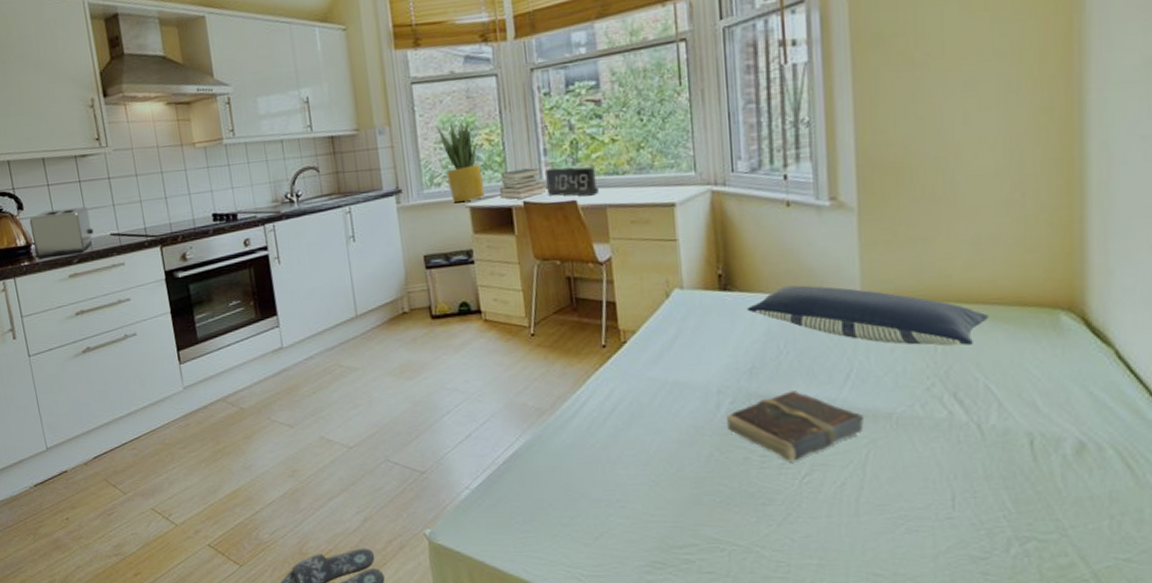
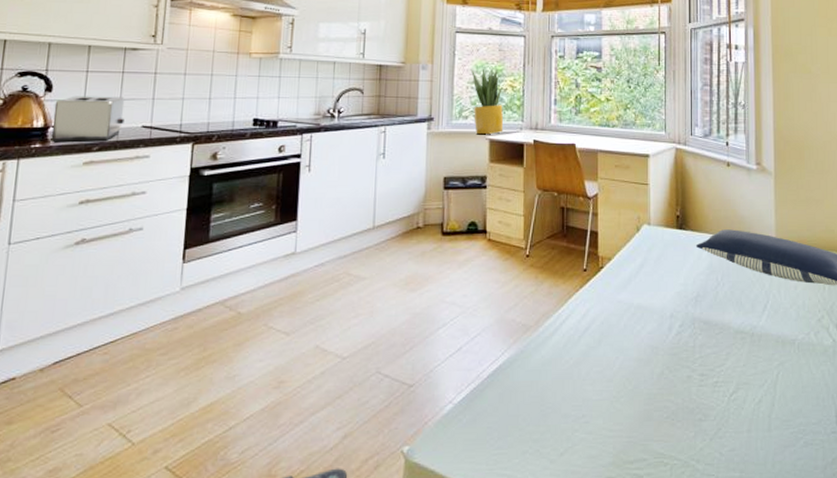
books: present [499,168,548,200] -> none [515,113,554,138]
alarm clock: present [545,167,599,196] -> none [554,116,593,141]
book: present [727,390,865,463] -> none [676,317,776,381]

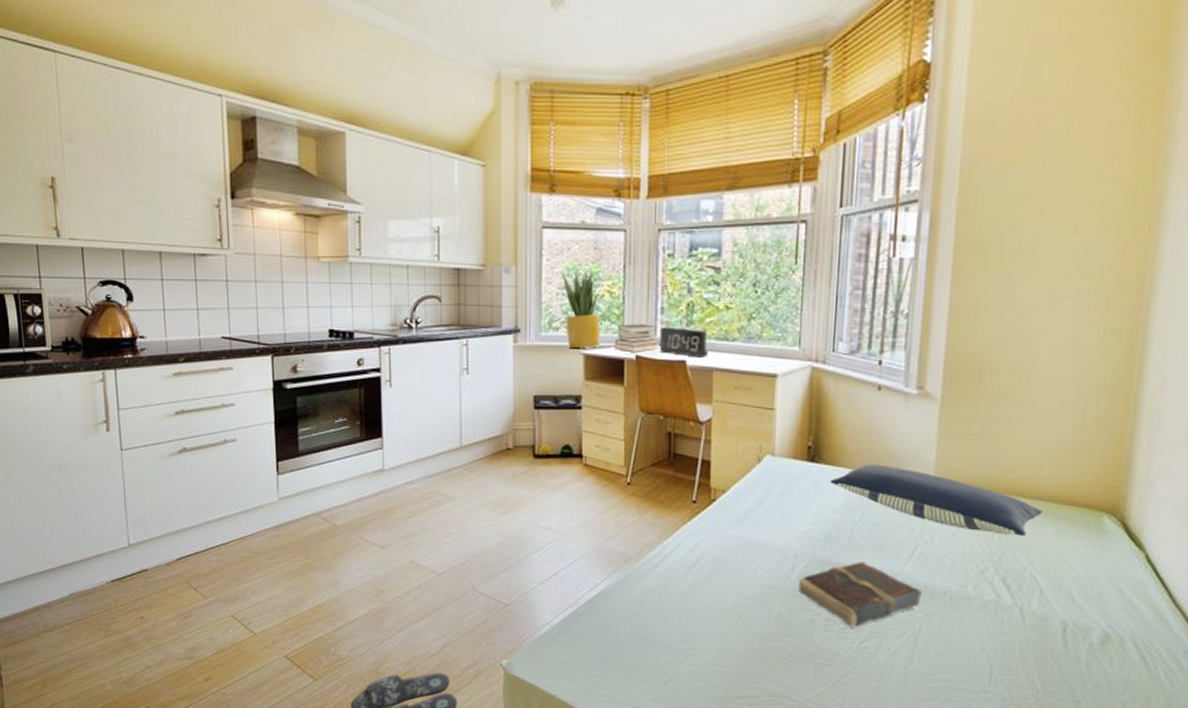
toaster: present [51,96,125,143] -> none [138,305,204,354]
books: none [515,113,554,138] -> present [614,324,660,353]
alarm clock: none [554,116,593,141] -> present [660,327,708,358]
book: none [676,317,776,381] -> present [799,561,923,628]

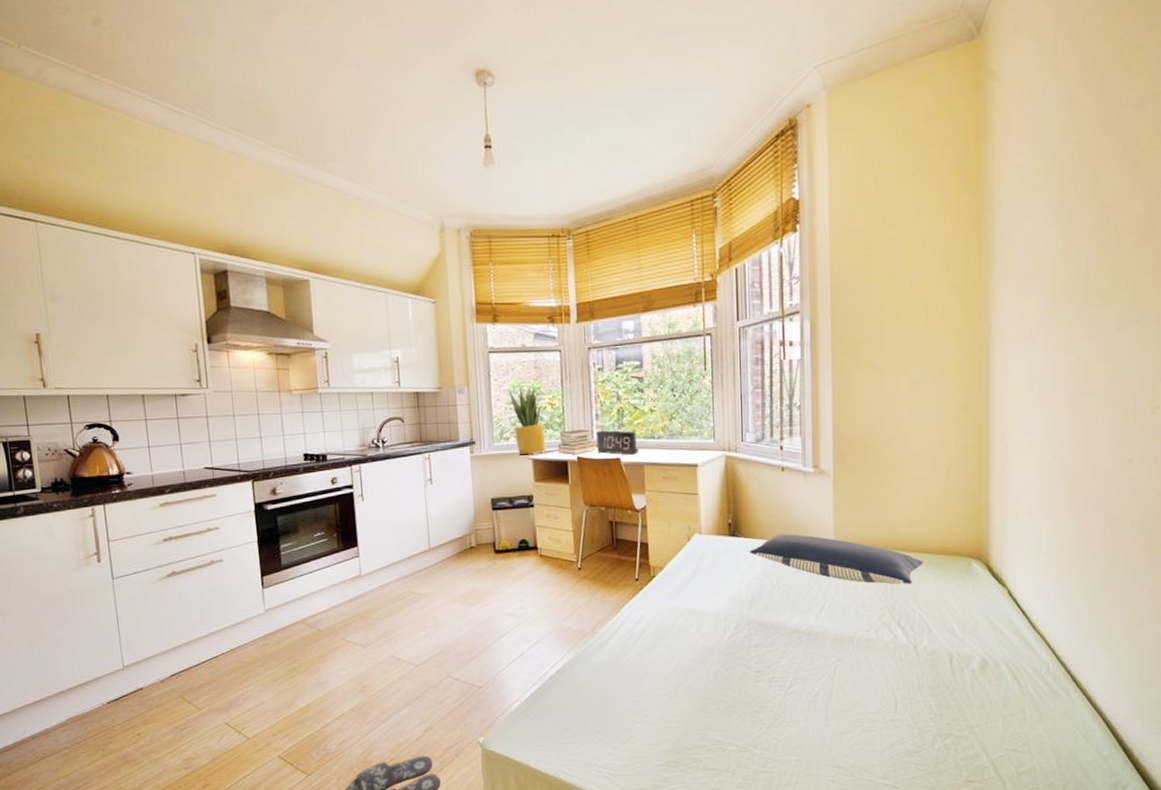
book: present [799,561,923,628] -> none [731,618,834,677]

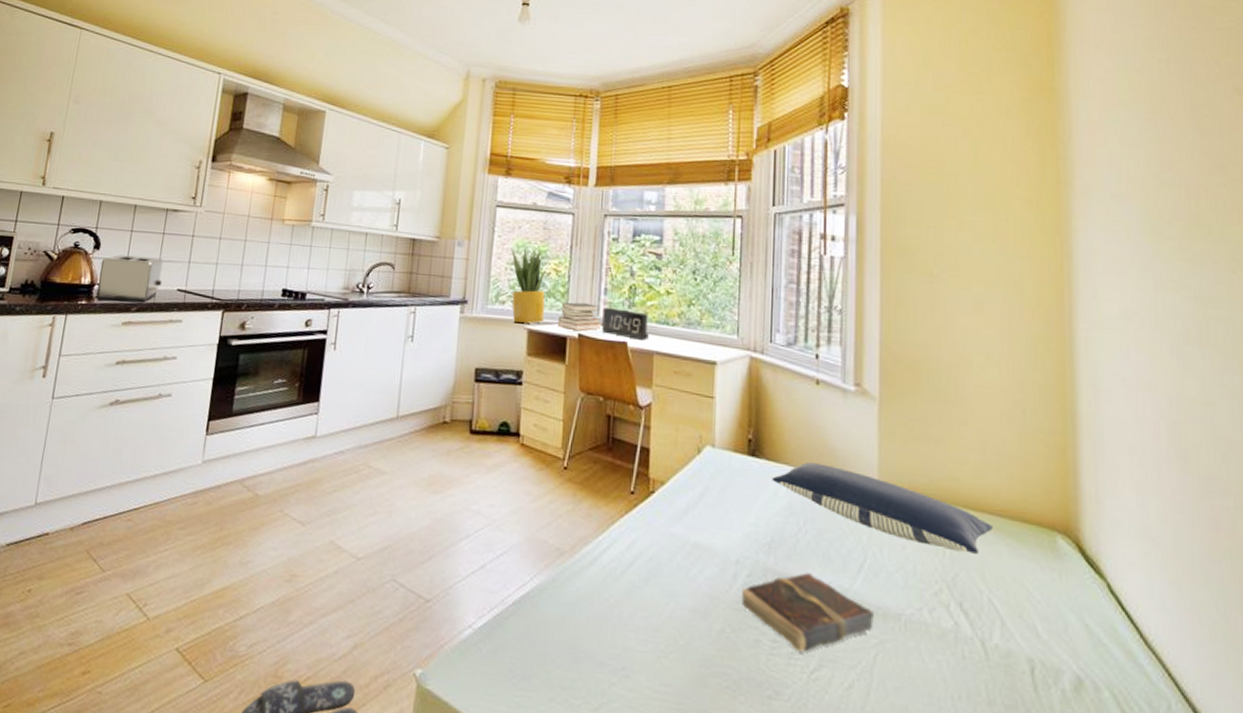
toaster: none [124,441,188,488] -> present [96,254,164,303]
book: none [731,618,834,677] -> present [742,572,875,653]

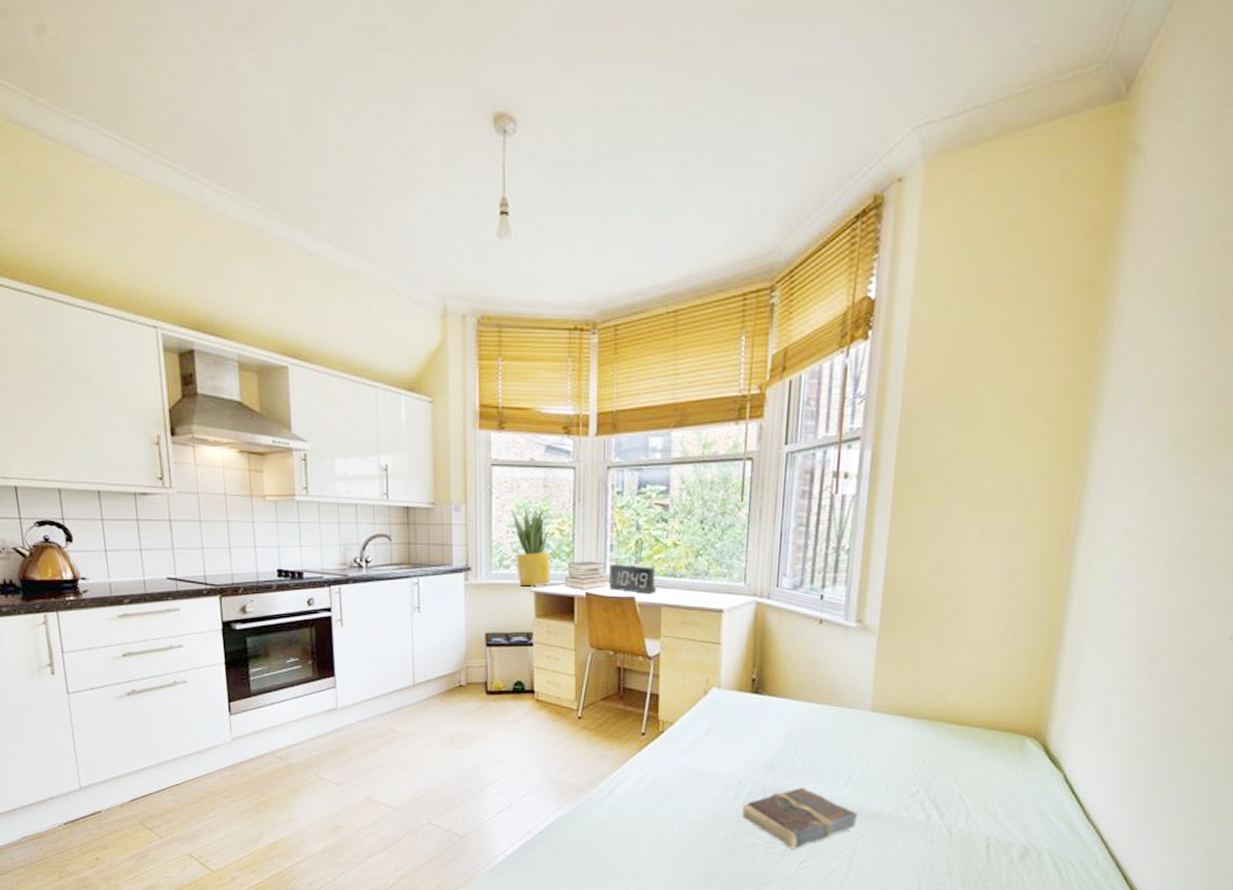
toaster: present [96,254,164,303] -> none [78,546,149,596]
pillow: present [771,462,993,554] -> none [772,695,971,760]

